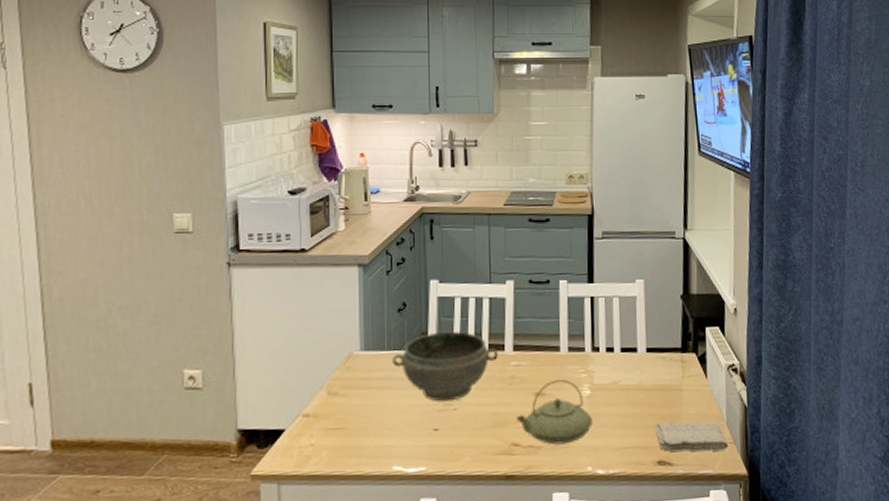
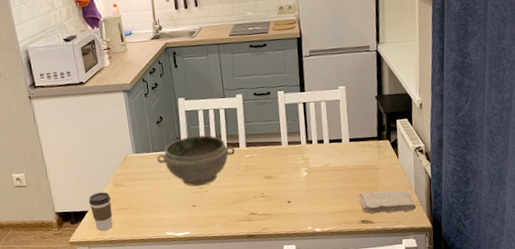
coffee cup: none [288,403,321,460] -> present [88,192,113,231]
teapot: present [516,379,593,445] -> none [252,165,310,213]

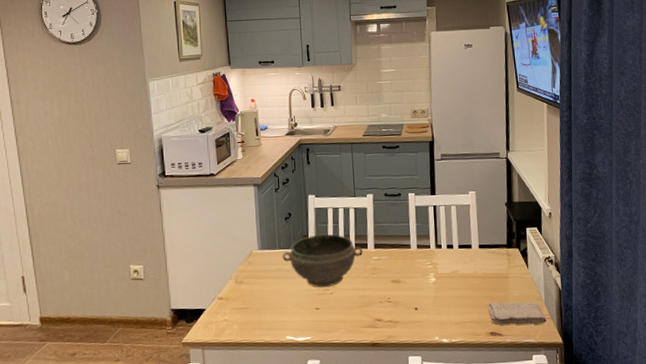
coffee cup: present [88,192,113,231] -> none [207,289,232,331]

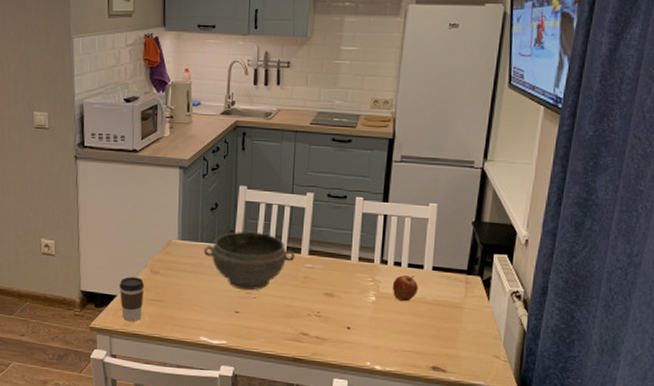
coffee cup: none [207,289,232,331] -> present [119,276,145,321]
apple: none [448,255,470,279] -> present [392,275,418,302]
washcloth: present [487,301,547,325] -> none [433,333,503,367]

